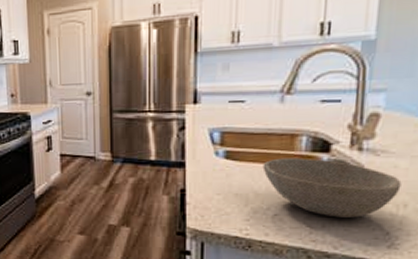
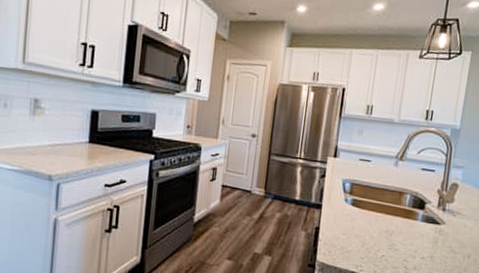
bowl: present [262,158,402,218] -> none [377,209,468,263]

